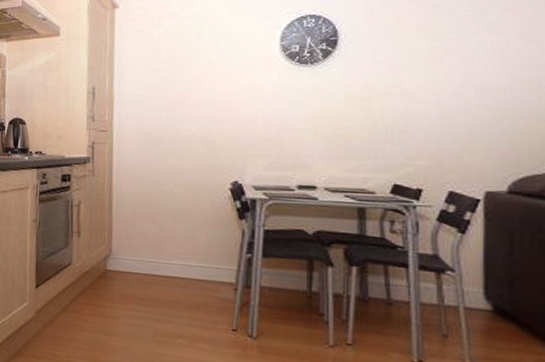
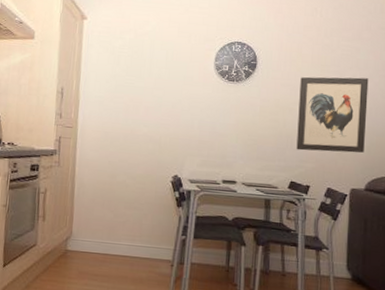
wall art: none [400,45,506,145] -> present [296,76,369,153]

